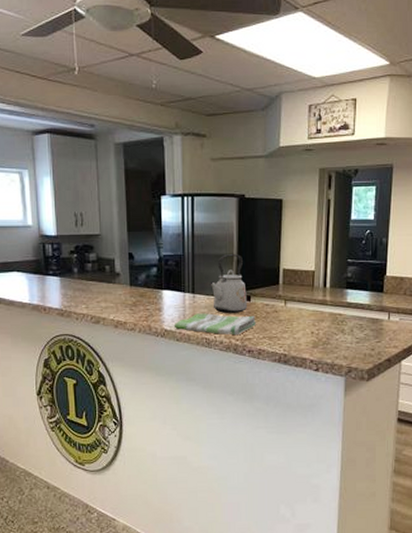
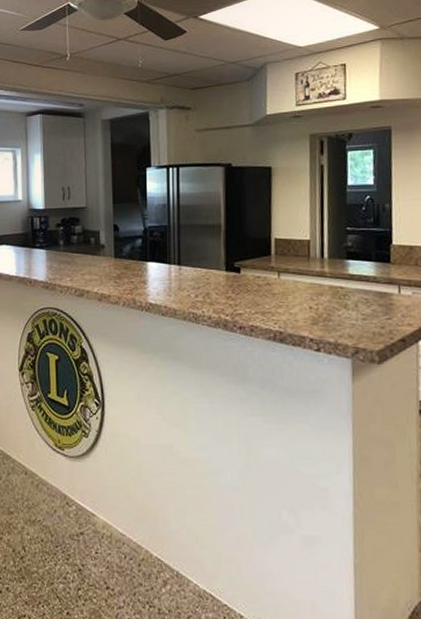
dish towel: present [173,313,256,336] -> none [159,286,247,310]
kettle: present [208,254,247,314] -> none [195,224,237,287]

